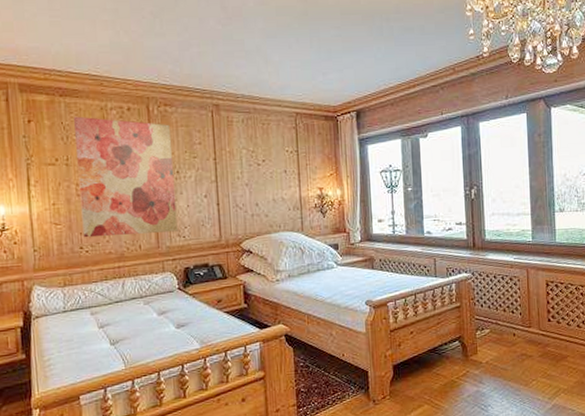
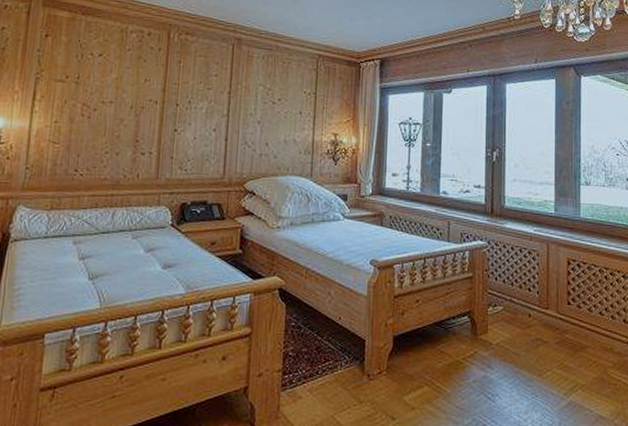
wall art: present [73,116,178,238] -> none [80,35,189,164]

